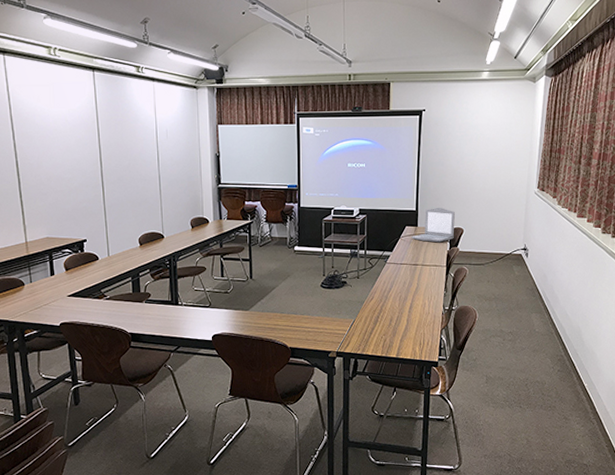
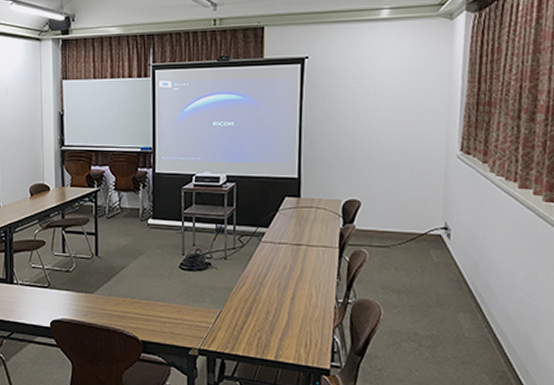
laptop: present [412,207,455,243] -> none [293,174,349,218]

